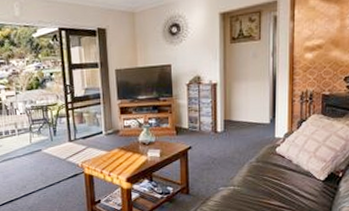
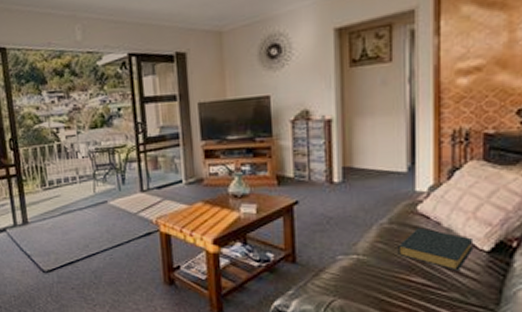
hardback book: none [262,164,314,195] -> present [398,227,474,271]

